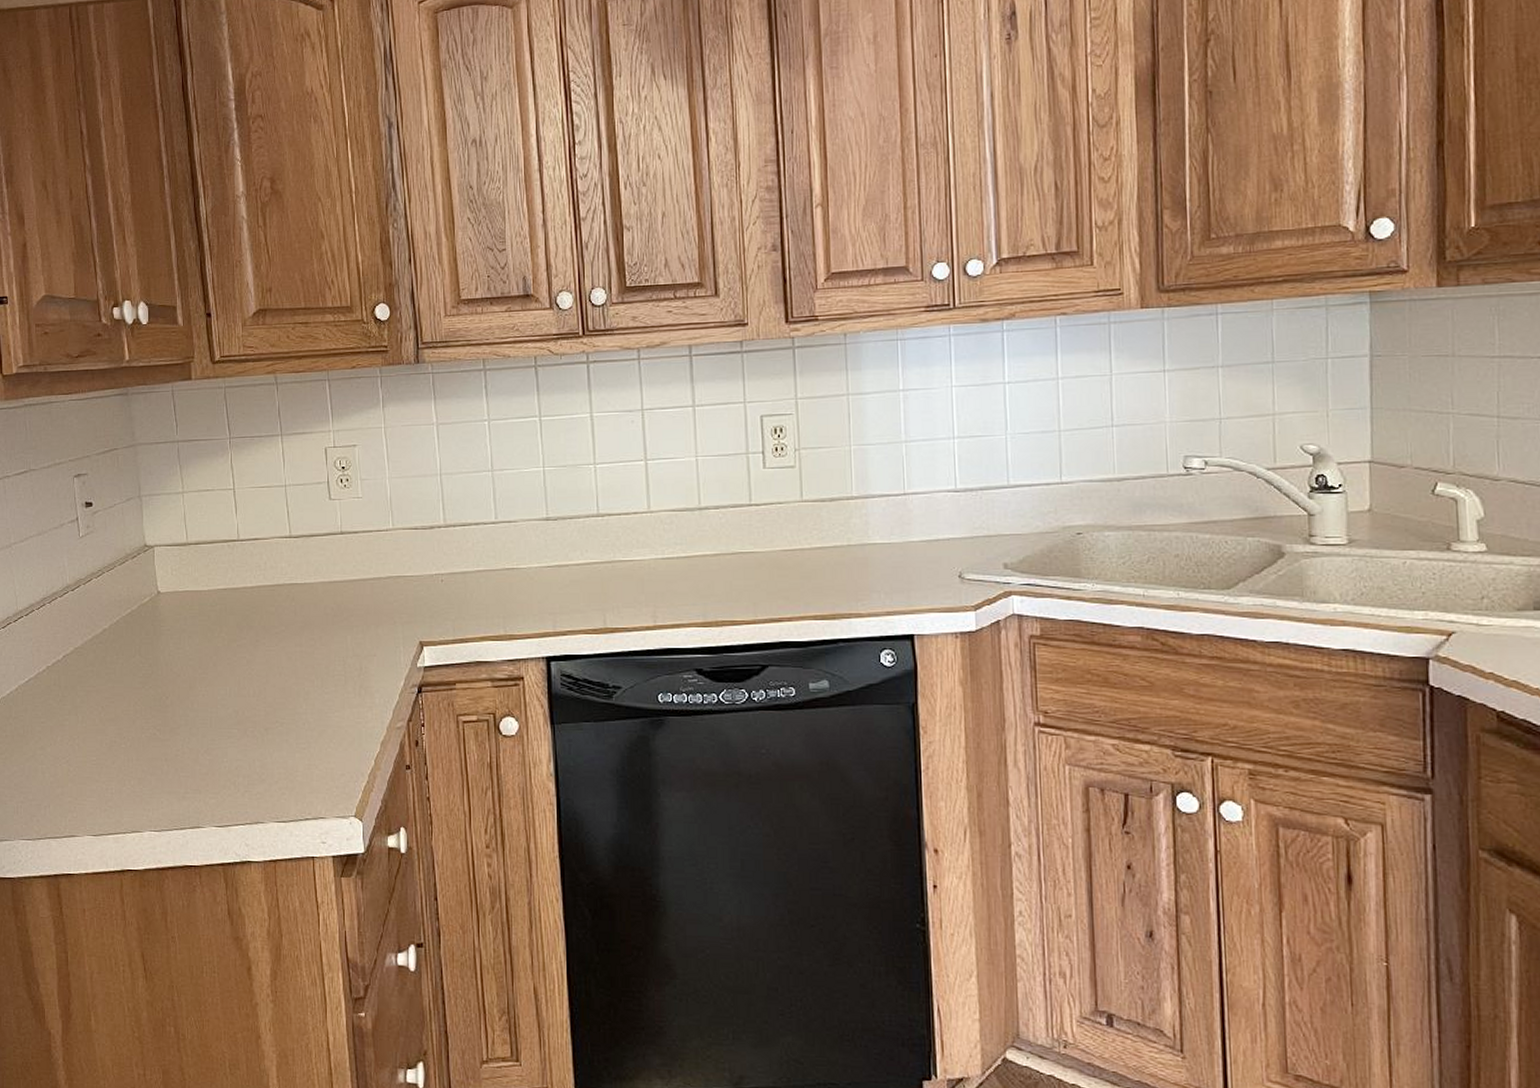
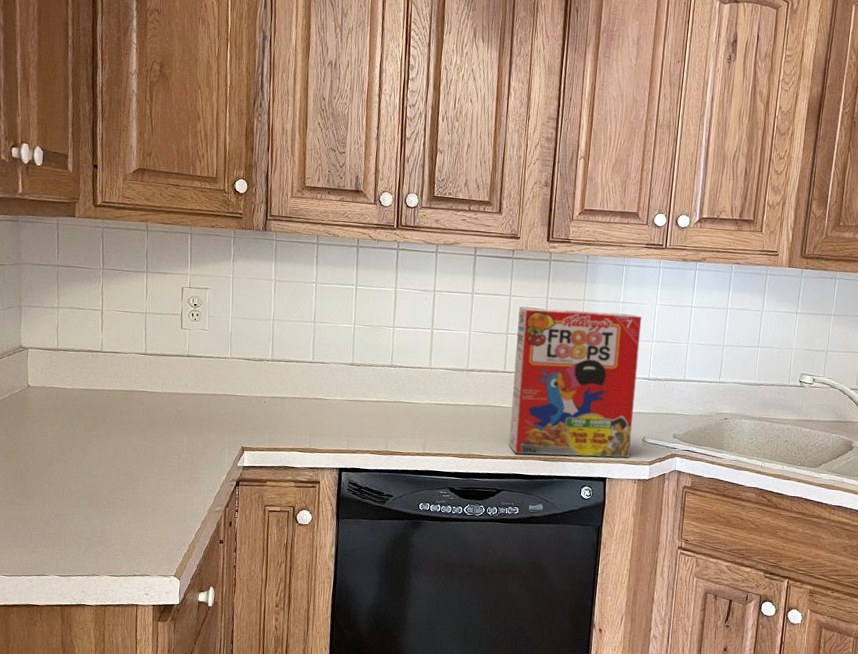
cereal box: none [758,405,943,613] -> present [509,307,642,458]

